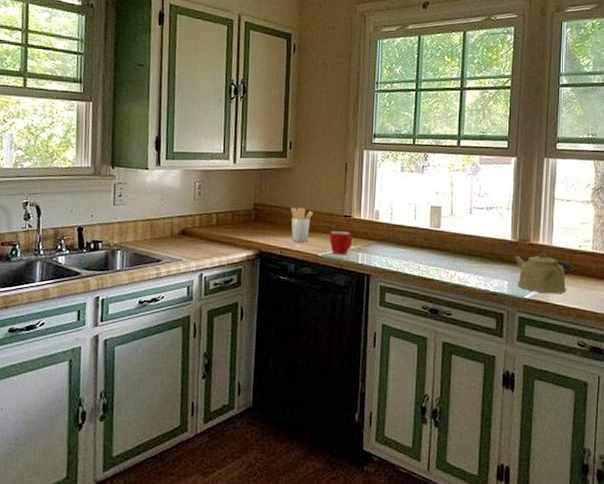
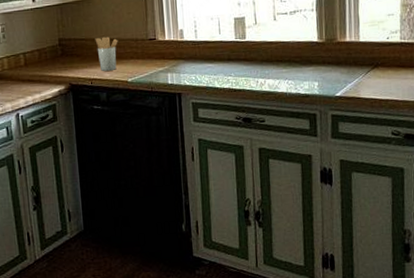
mug: present [329,231,352,255] -> none [137,54,160,78]
kettle: present [513,252,575,293] -> none [321,48,384,89]

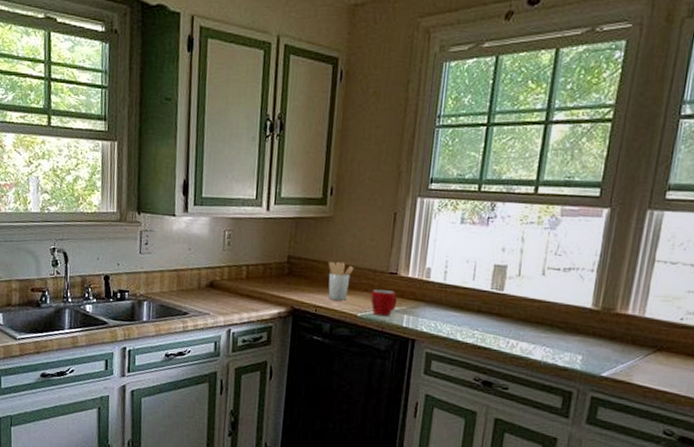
mug: none [137,54,160,78] -> present [371,289,397,317]

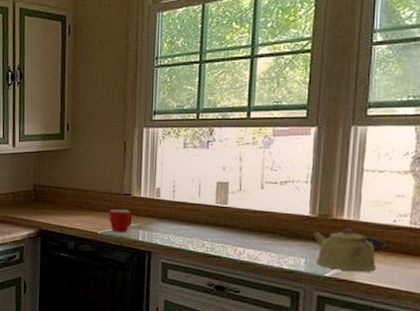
utensil holder: present [328,261,354,301] -> none [69,187,92,221]
kettle: none [592,323,671,373] -> present [312,227,387,272]

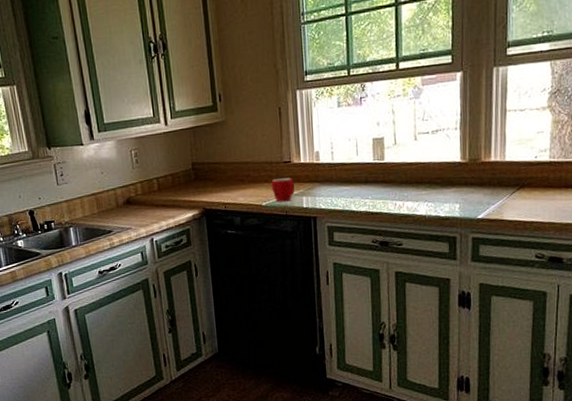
kettle: present [312,227,387,272] -> none [464,168,530,211]

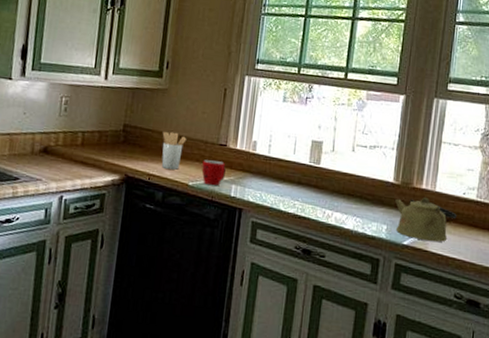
utensil holder: none [228,159,252,195] -> present [161,130,187,170]
kettle: none [464,168,530,211] -> present [394,196,457,242]

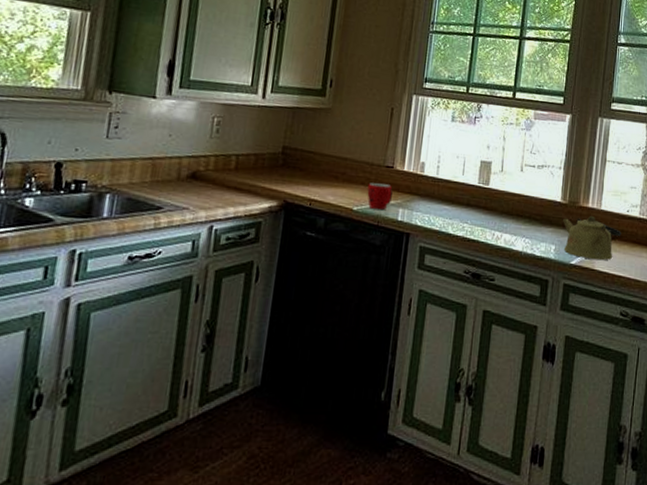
utensil holder: present [161,130,187,170] -> none [323,152,352,194]

